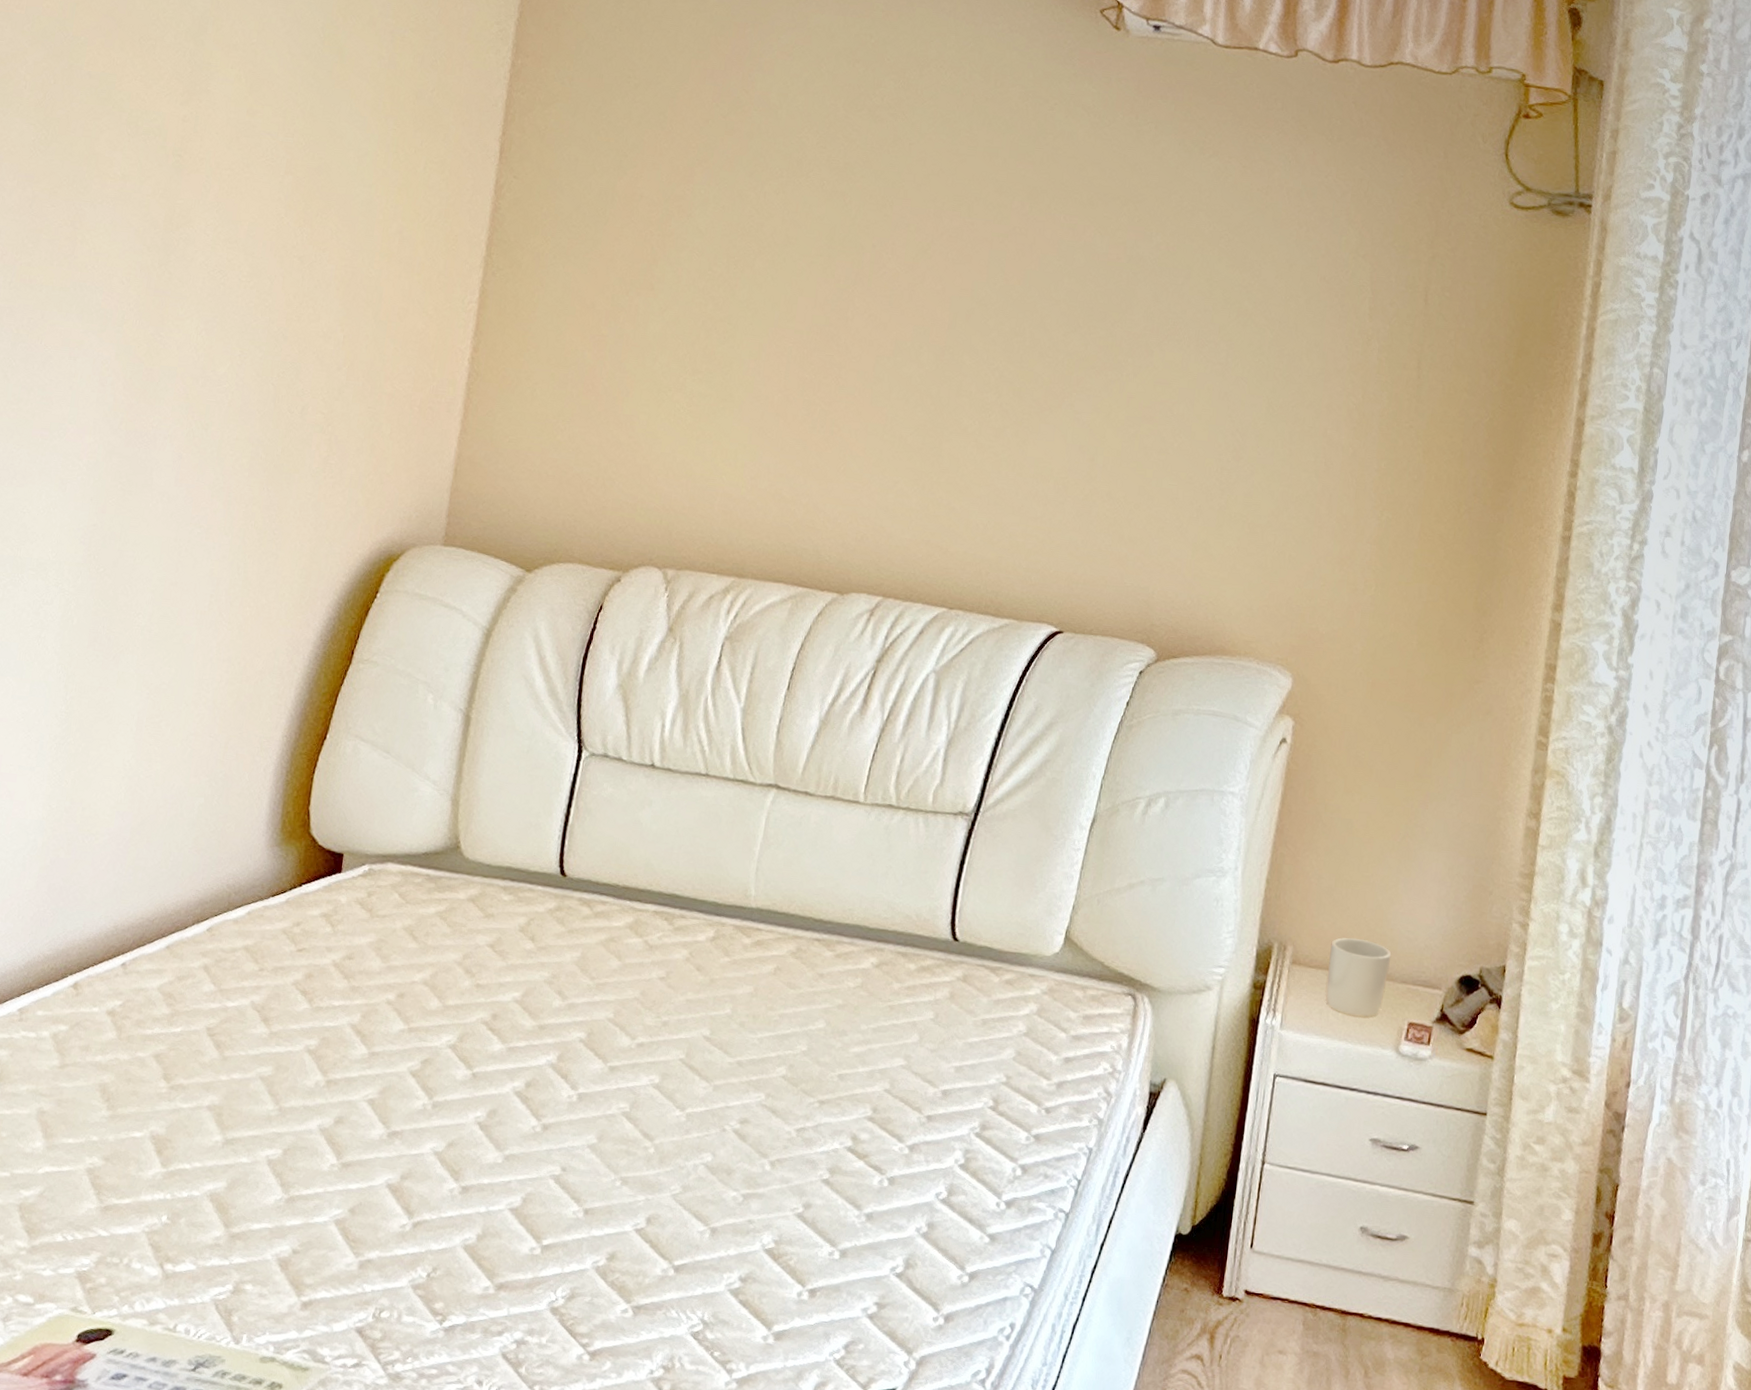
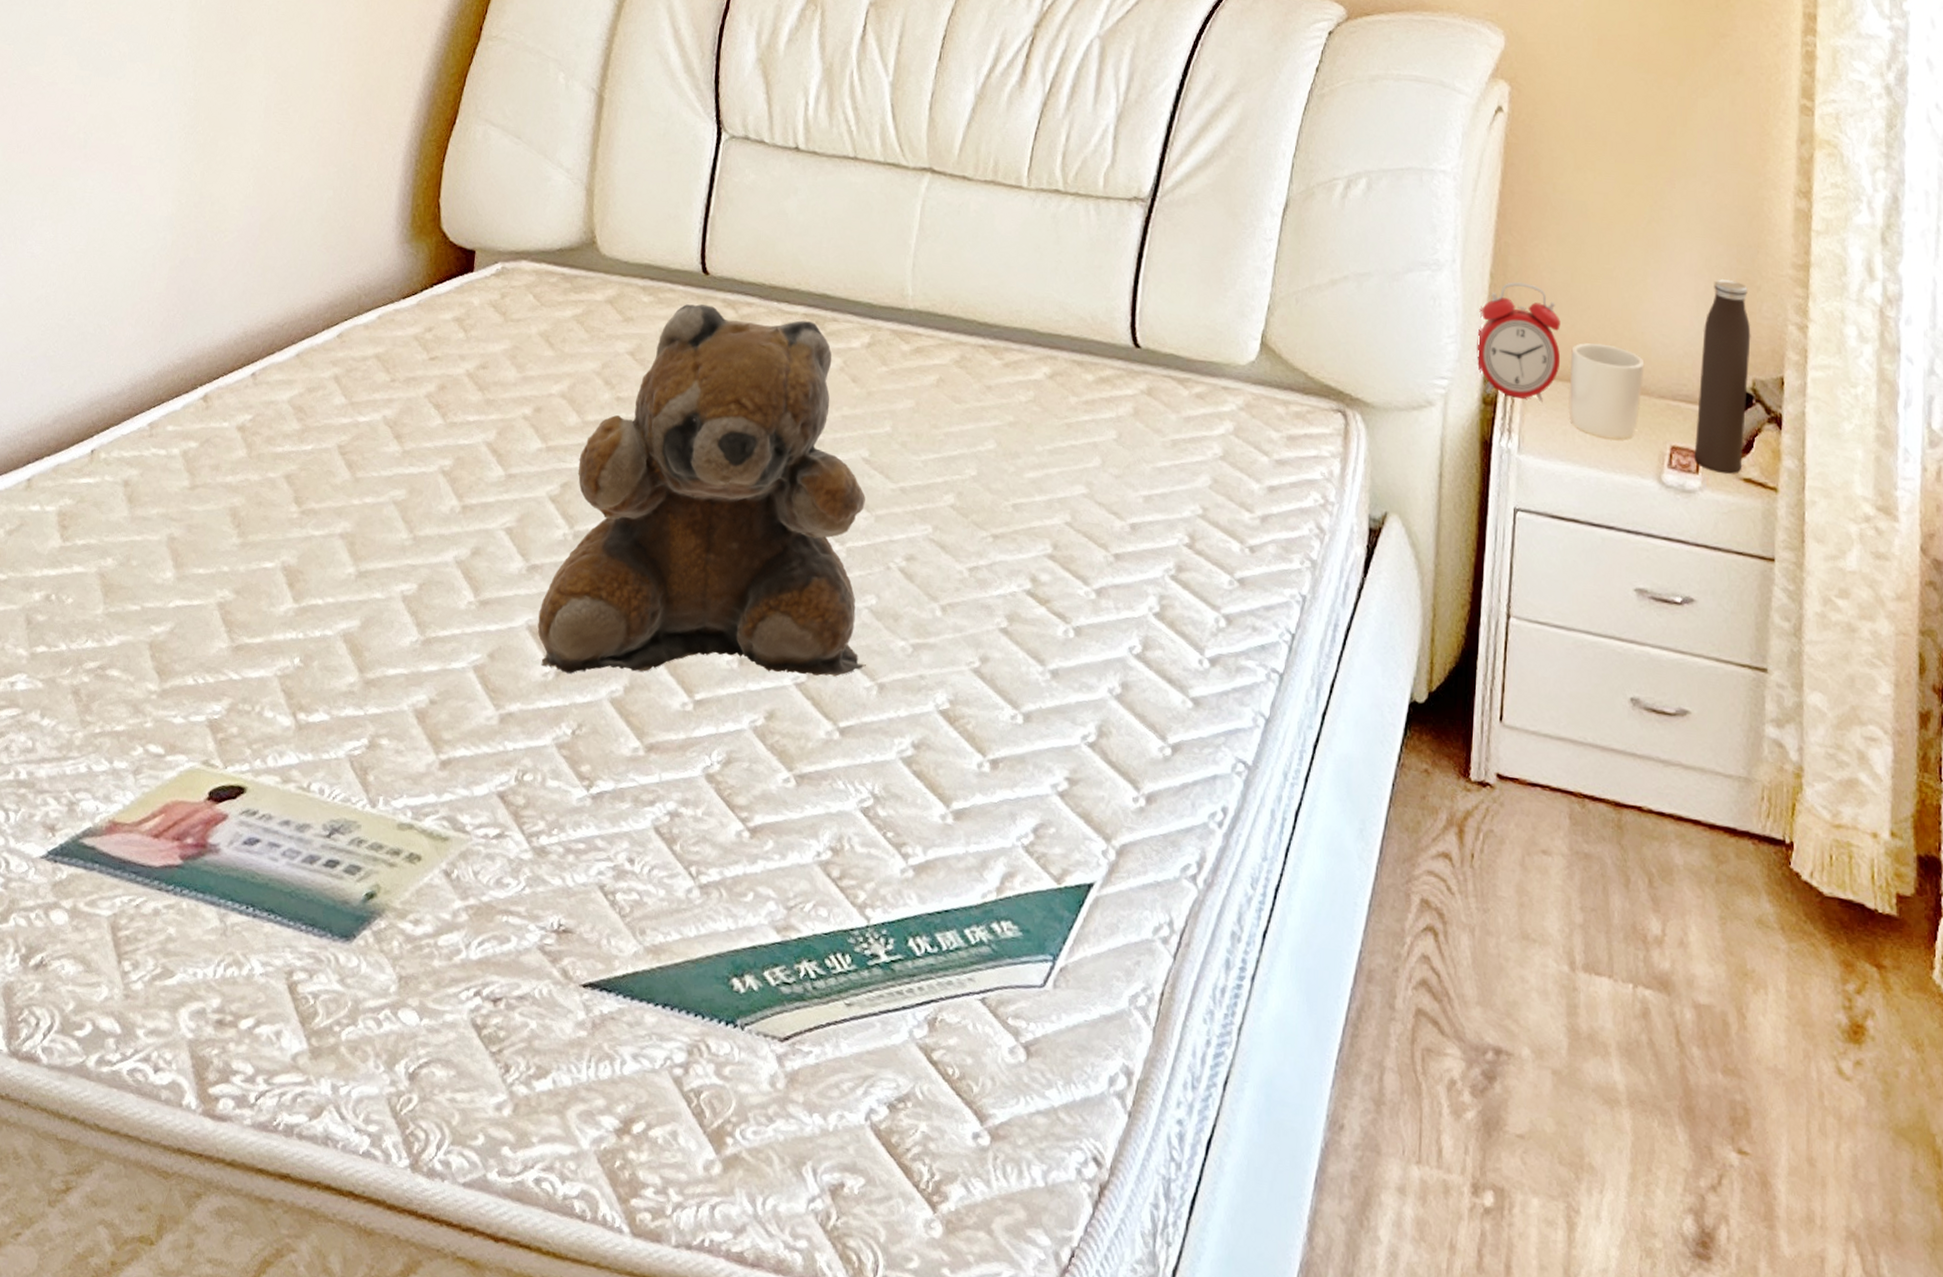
teddy bear: none [396,902,705,1225] -> present [537,303,866,677]
alarm clock: none [1251,886,1324,987] -> present [1477,282,1561,402]
water bottle: none [1426,885,1482,1046] -> present [1694,279,1751,475]

